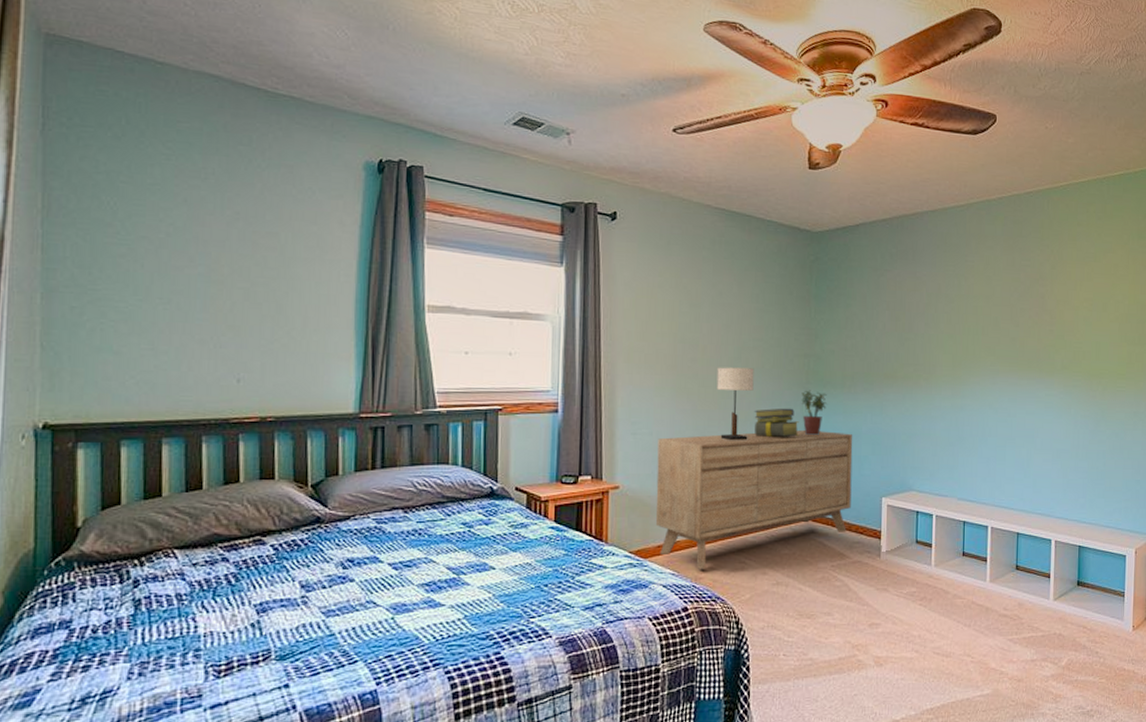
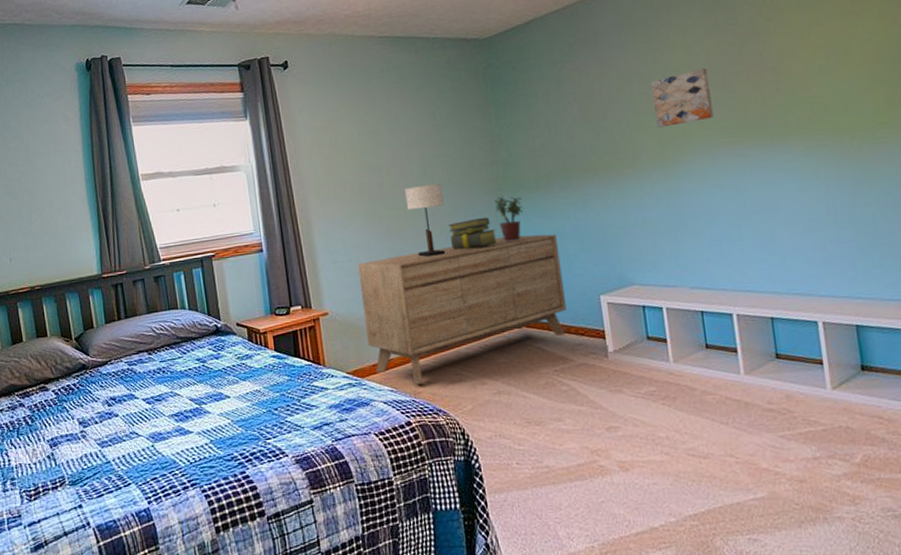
wall art: none [953,300,1000,348] -> present [651,68,714,128]

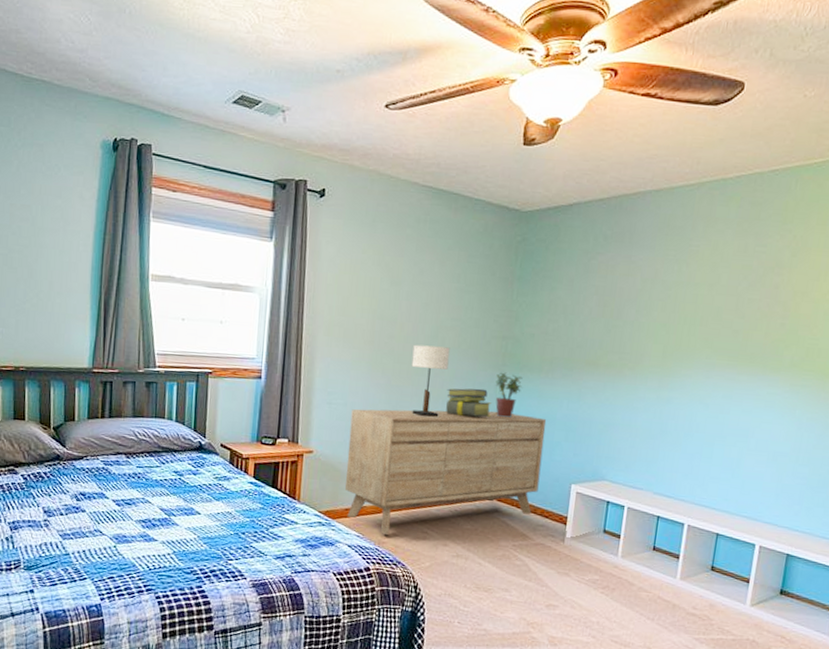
wall art: present [651,68,714,128] -> none [665,288,725,339]

